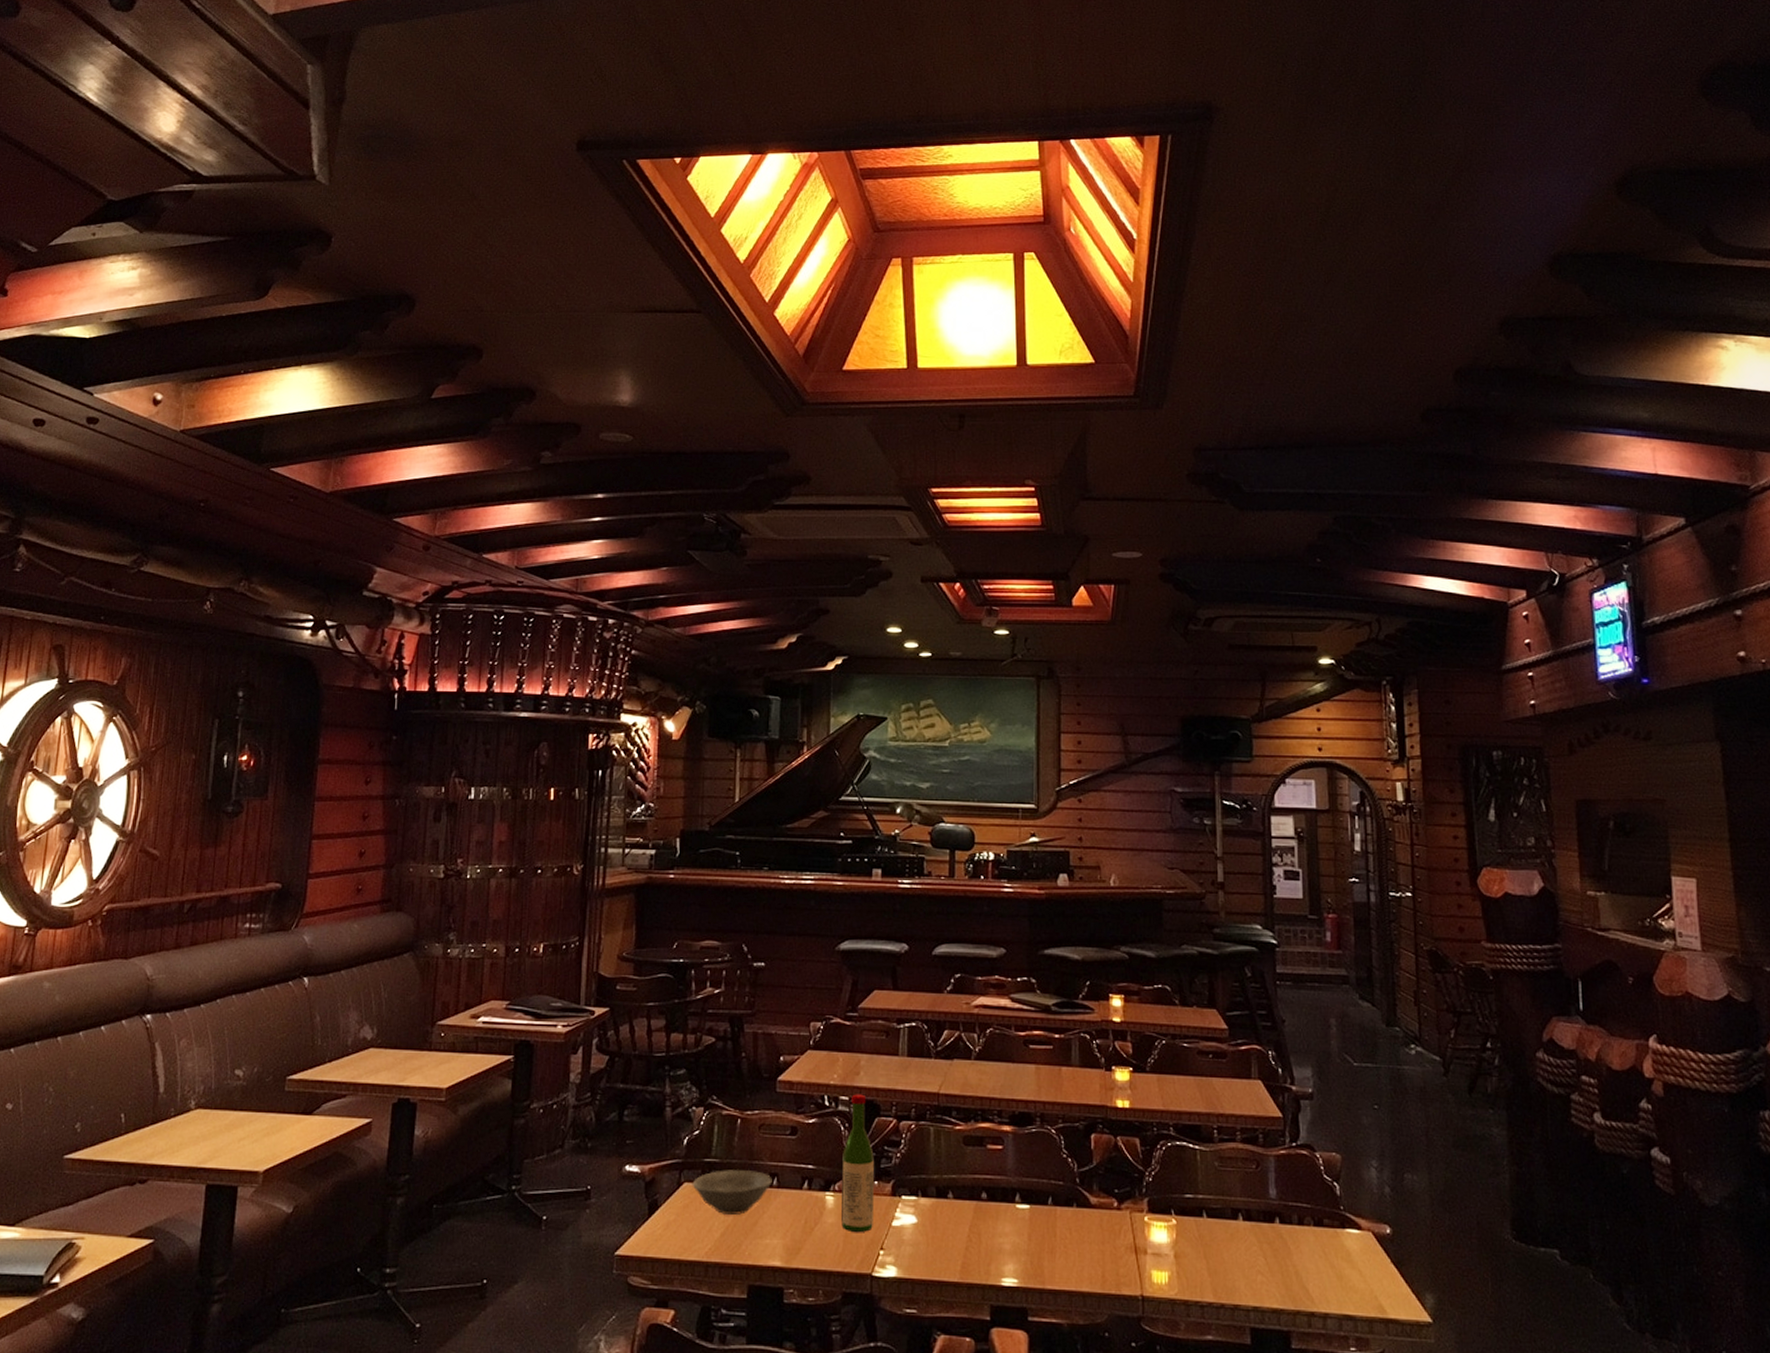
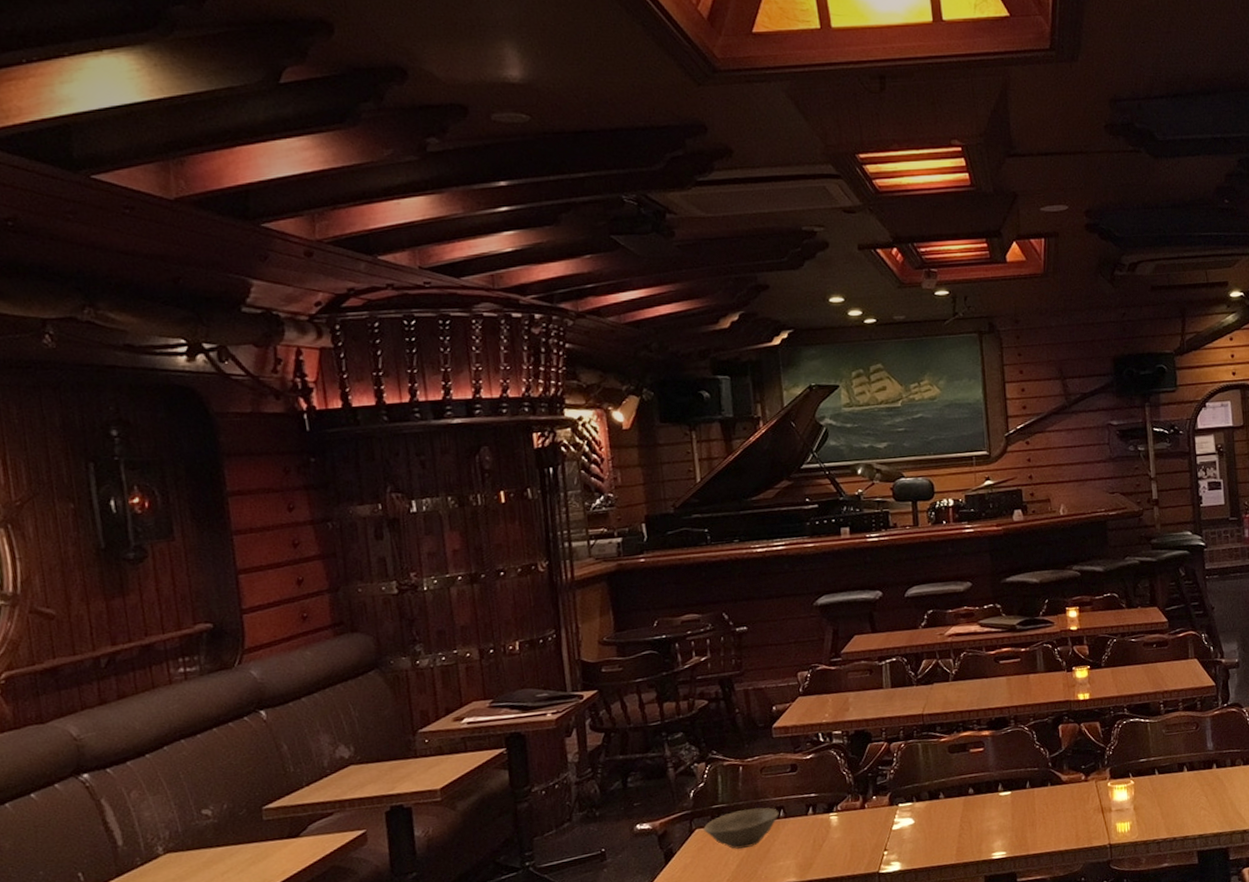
wine bottle: present [841,1094,874,1233] -> none [841,726,876,842]

